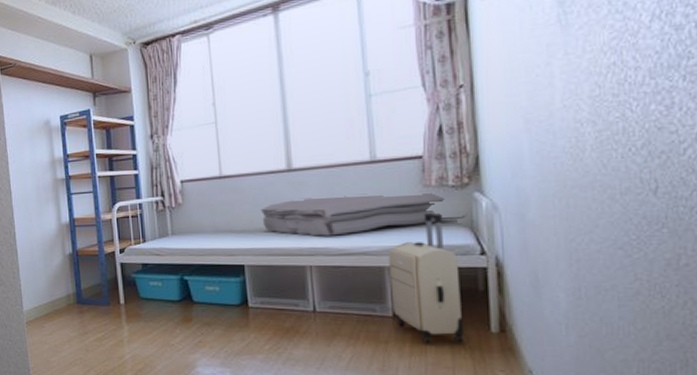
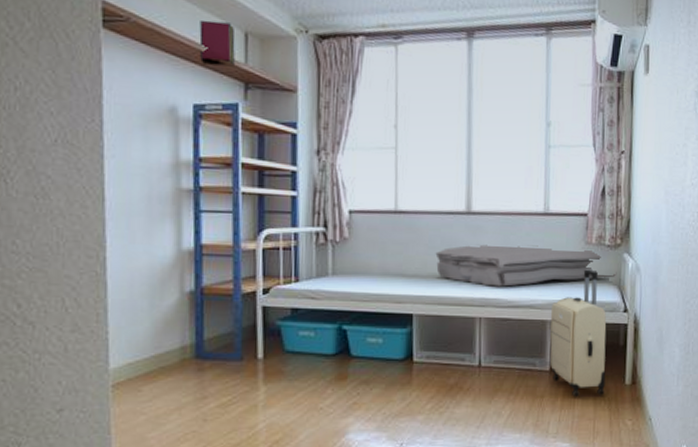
books: none [59,50,85,86] -> present [199,19,236,67]

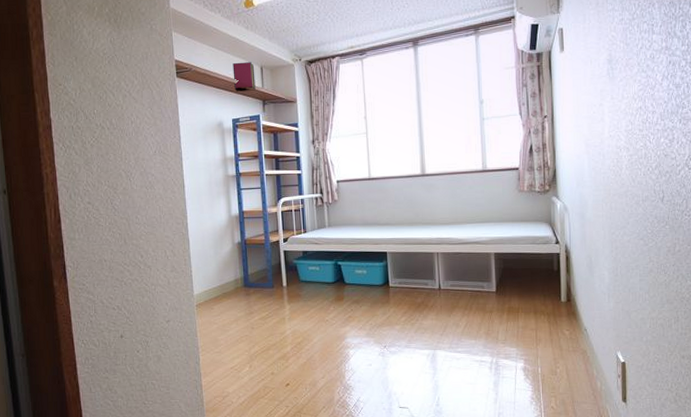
blanket: present [435,244,617,287] -> none [400,194,548,229]
suitcase: present [550,268,607,398] -> none [493,210,544,313]

